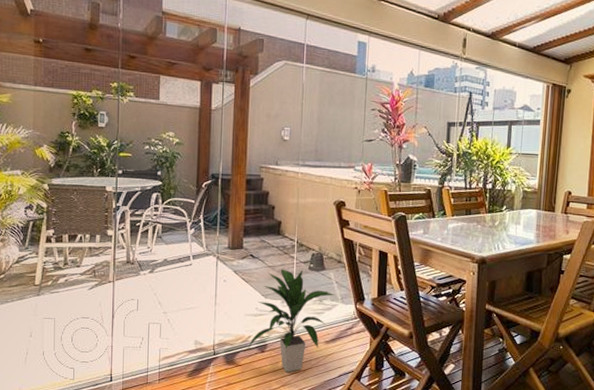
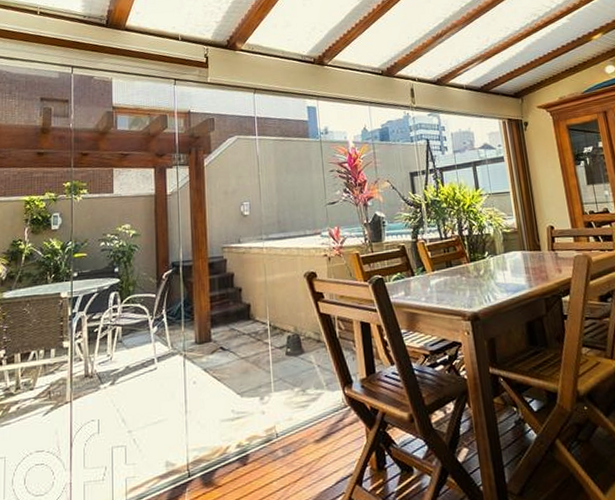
indoor plant: present [246,269,336,373] -> none [226,356,320,488]

